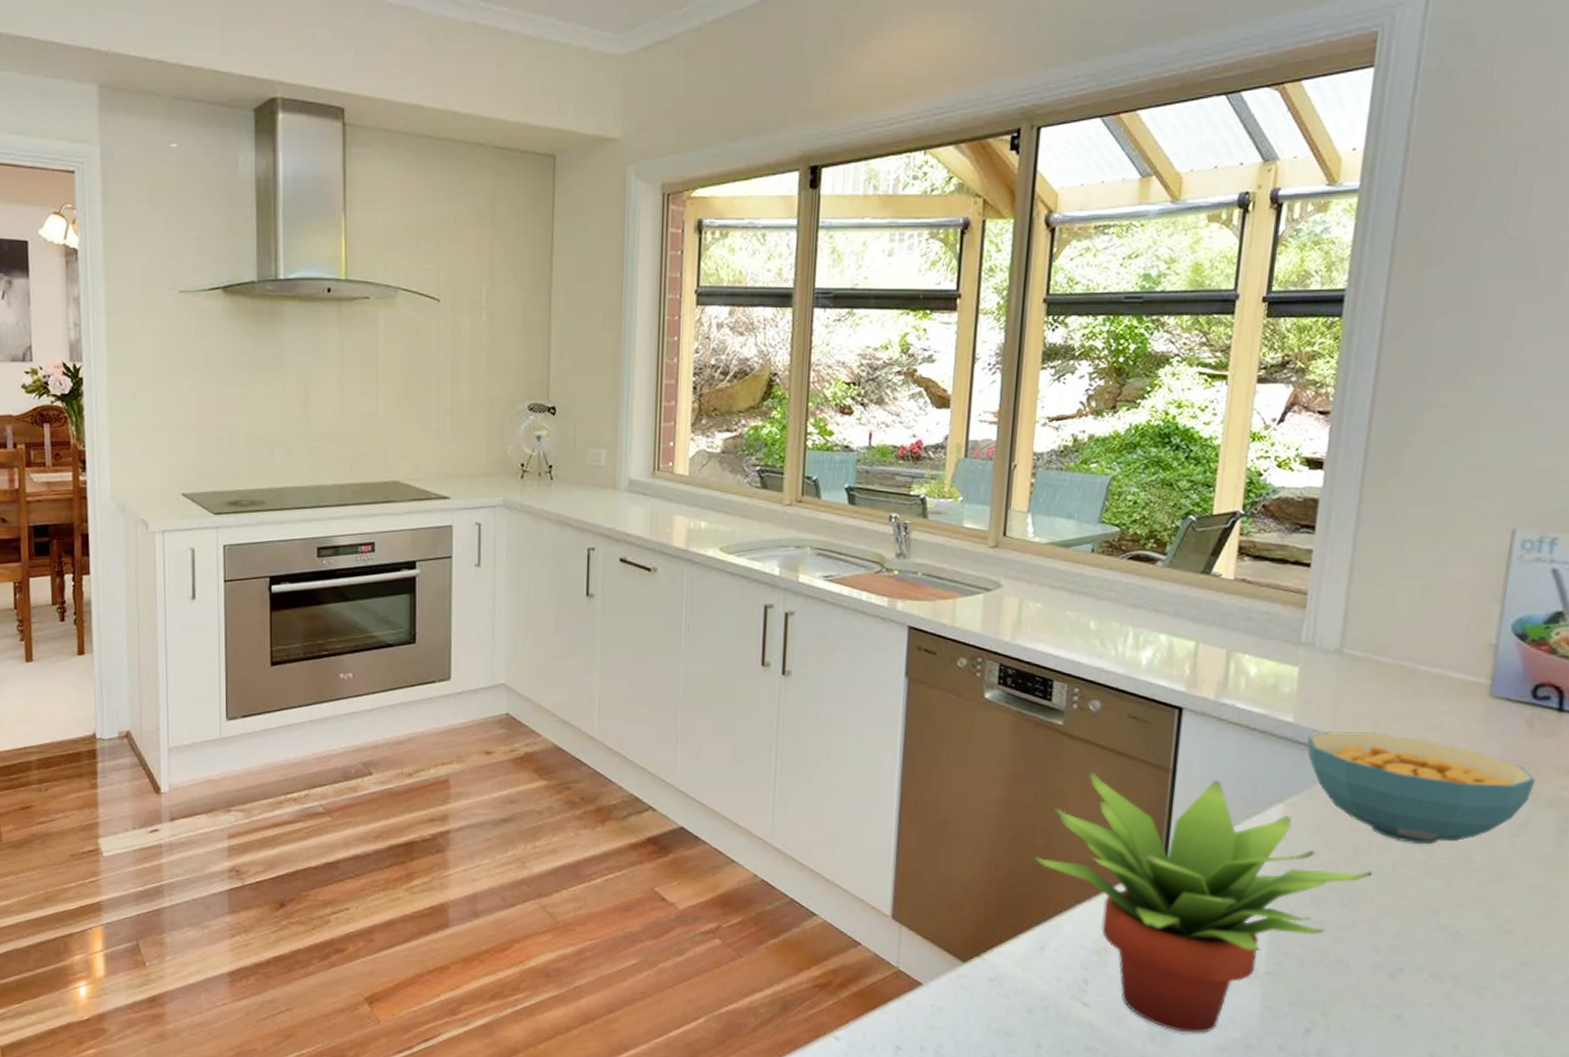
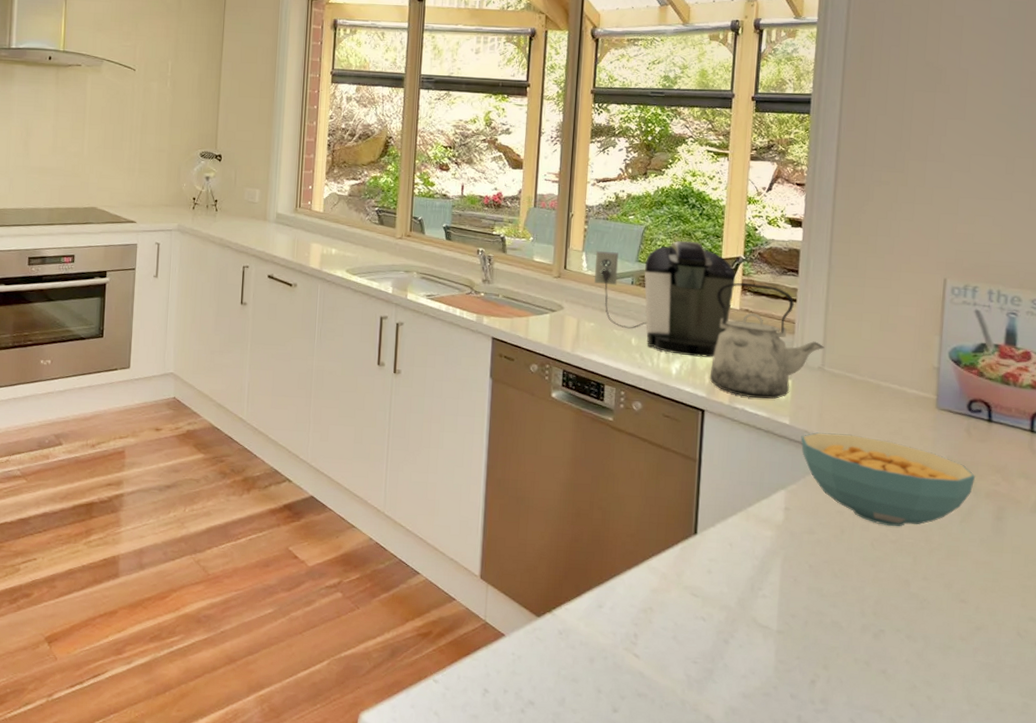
succulent plant: present [1033,771,1373,1034] -> none [592,459,857,683]
coffee maker: none [1042,494,1231,642] -> present [593,241,736,358]
kettle: none [1190,544,1345,692] -> present [709,282,825,399]

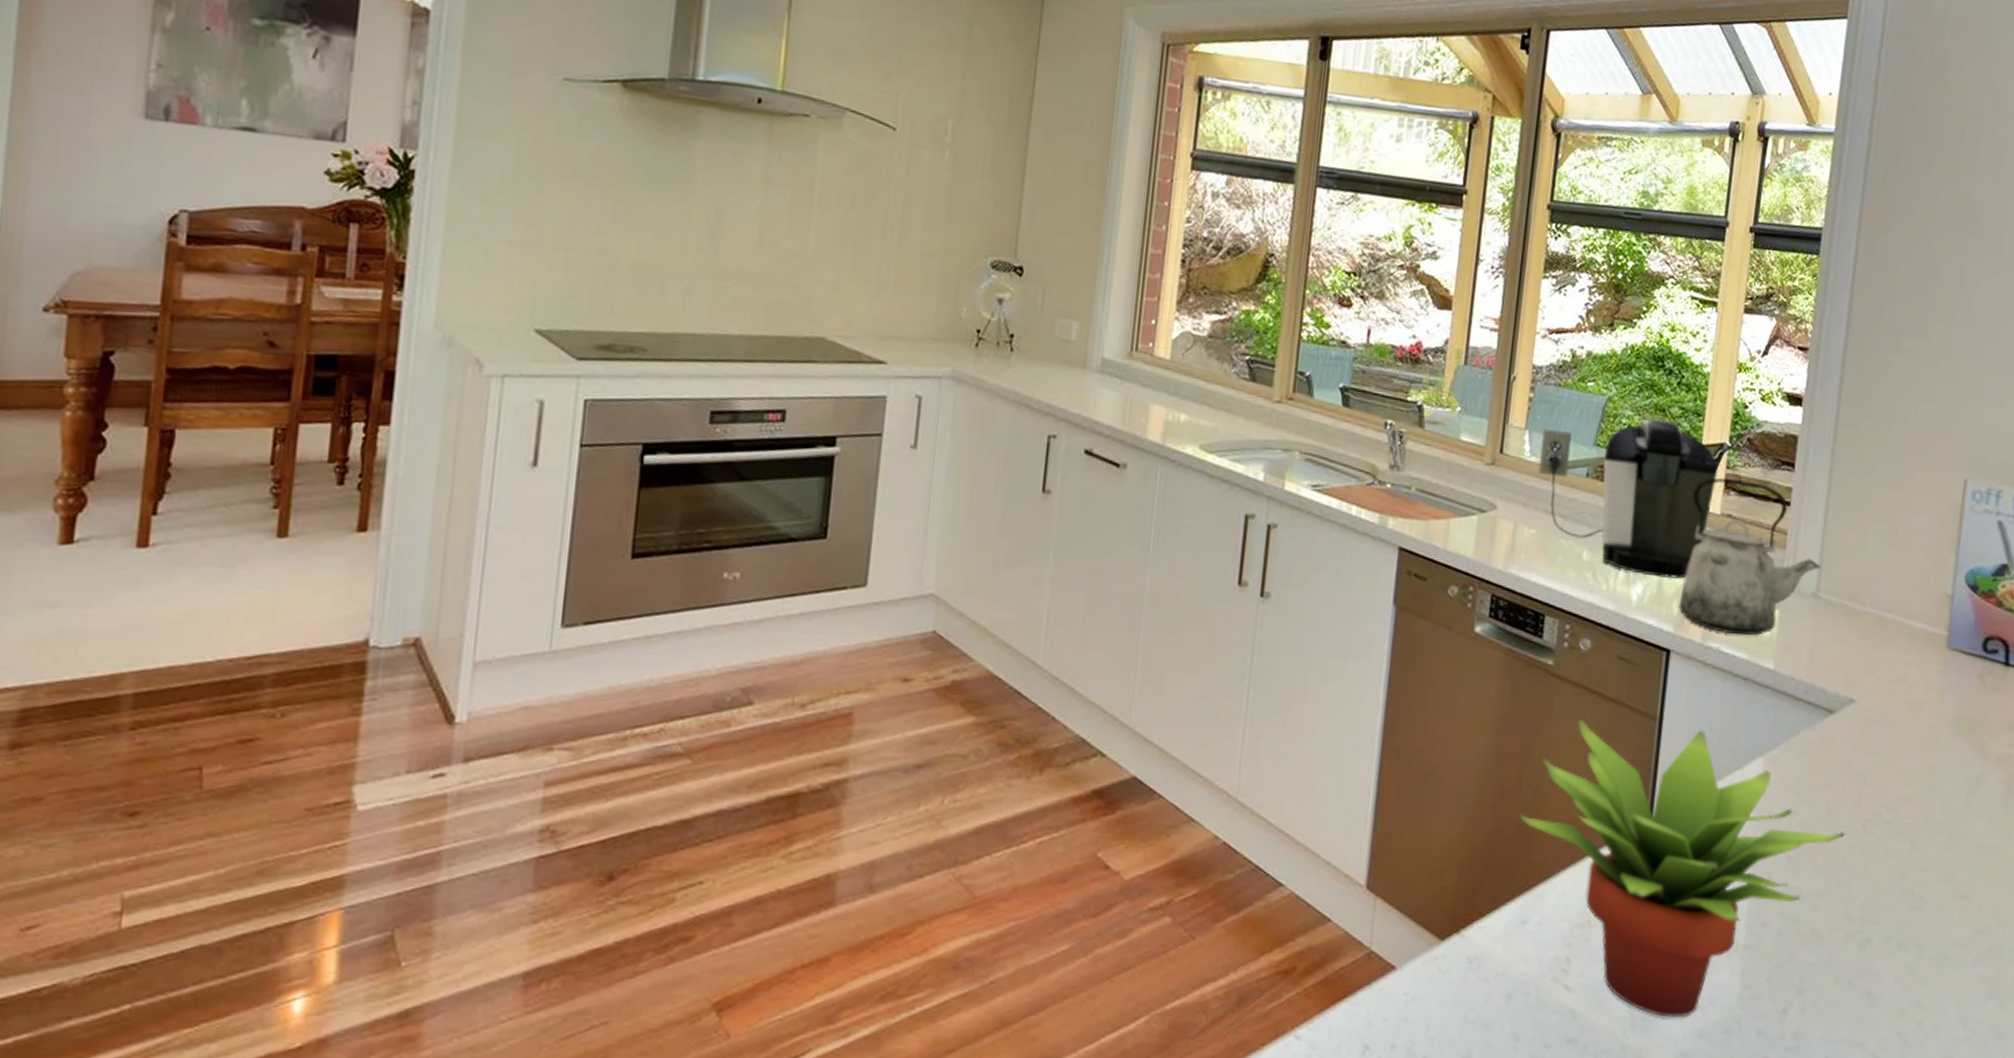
succulent plant: none [592,459,857,683] -> present [1519,718,1845,1018]
cereal bowl: present [801,432,976,527] -> none [1786,680,1987,804]

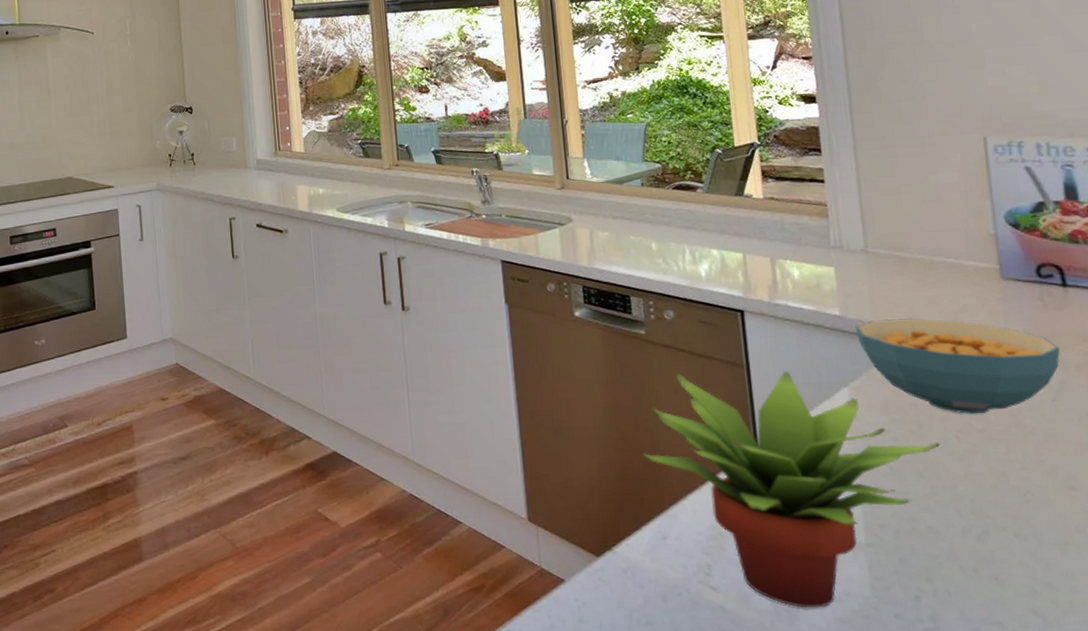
coffee maker: present [1537,419,1719,579] -> none [597,133,754,255]
kettle: present [1678,478,1821,636] -> none [736,168,864,292]
cereal bowl: none [1786,680,1987,804] -> present [855,318,1061,415]

